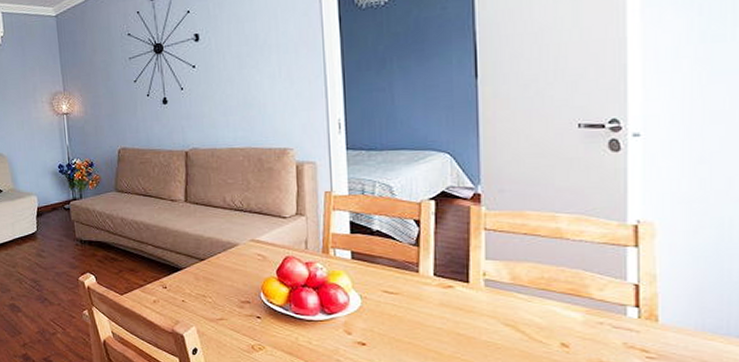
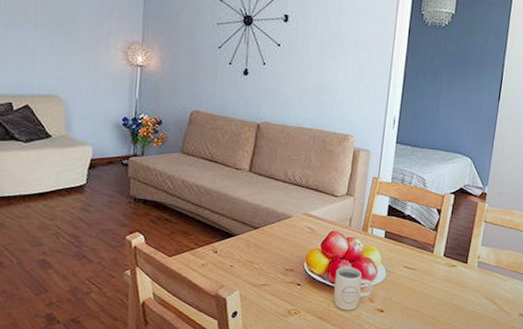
mug: none [298,294,346,345] -> present [333,266,373,311]

